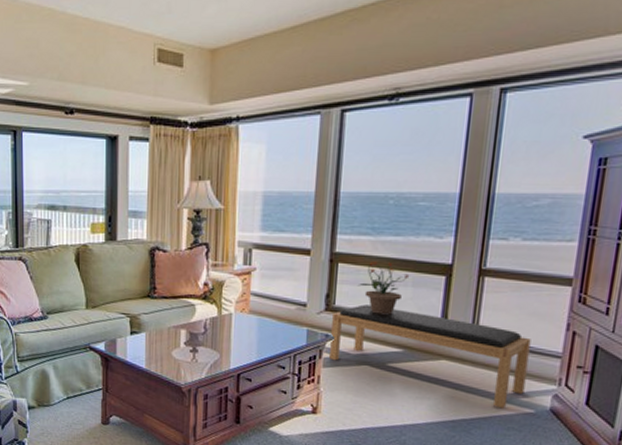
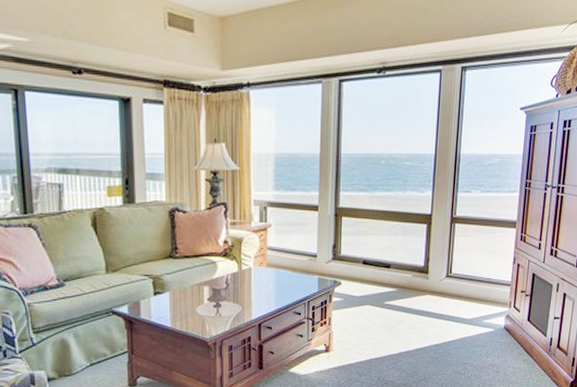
bench: present [329,304,531,409] -> none [338,252,490,330]
potted plant: present [357,262,410,315] -> none [358,214,400,260]

